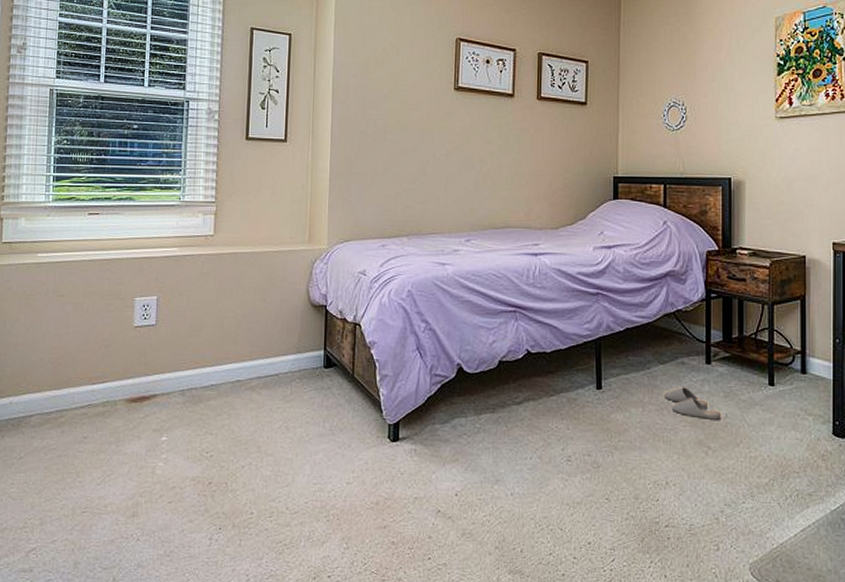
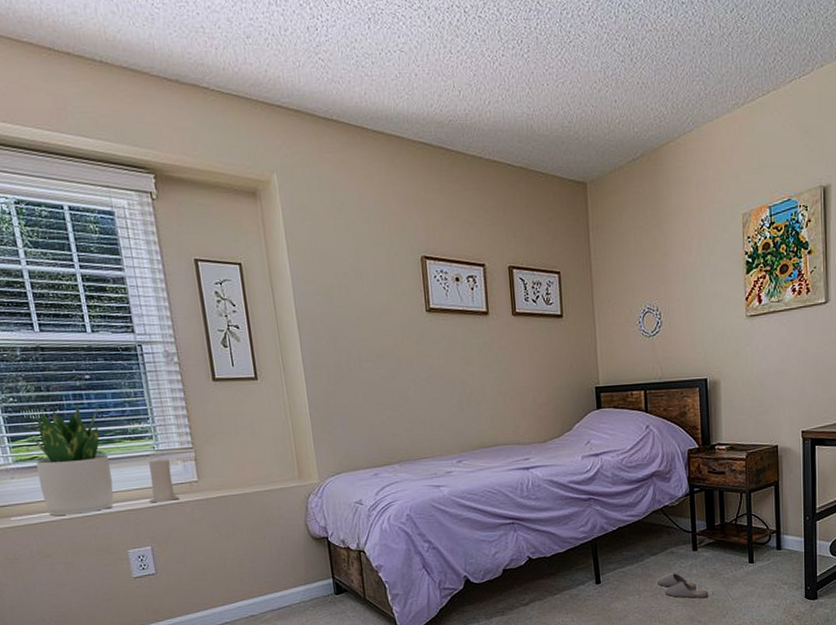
planter: none [70,150,139,258] -> present [26,403,114,517]
candle: none [165,210,193,253] -> present [149,458,180,503]

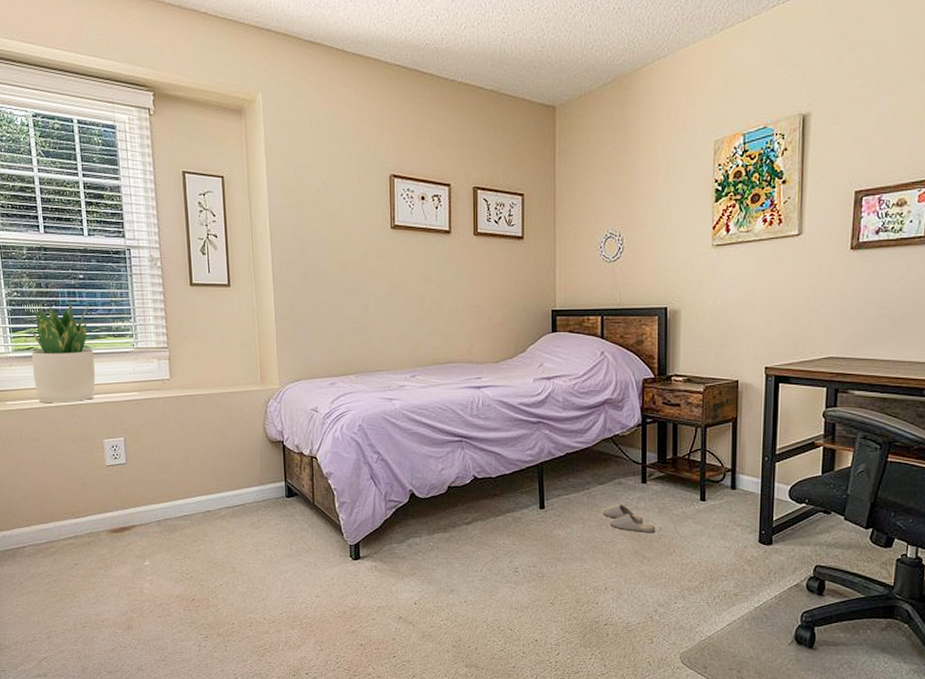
candle: present [149,458,180,503] -> none [126,356,152,397]

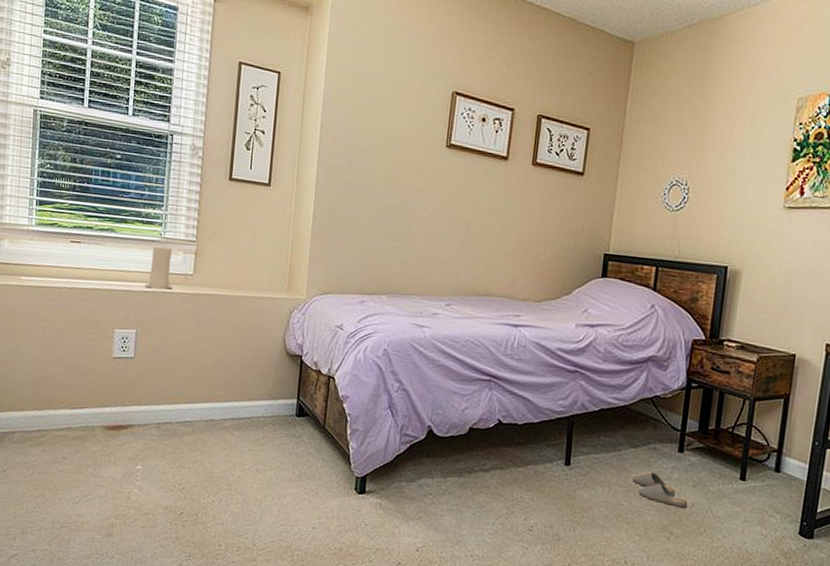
planter: present [25,300,95,404] -> none [52,179,122,287]
candle: none [126,356,152,397] -> present [145,246,173,290]

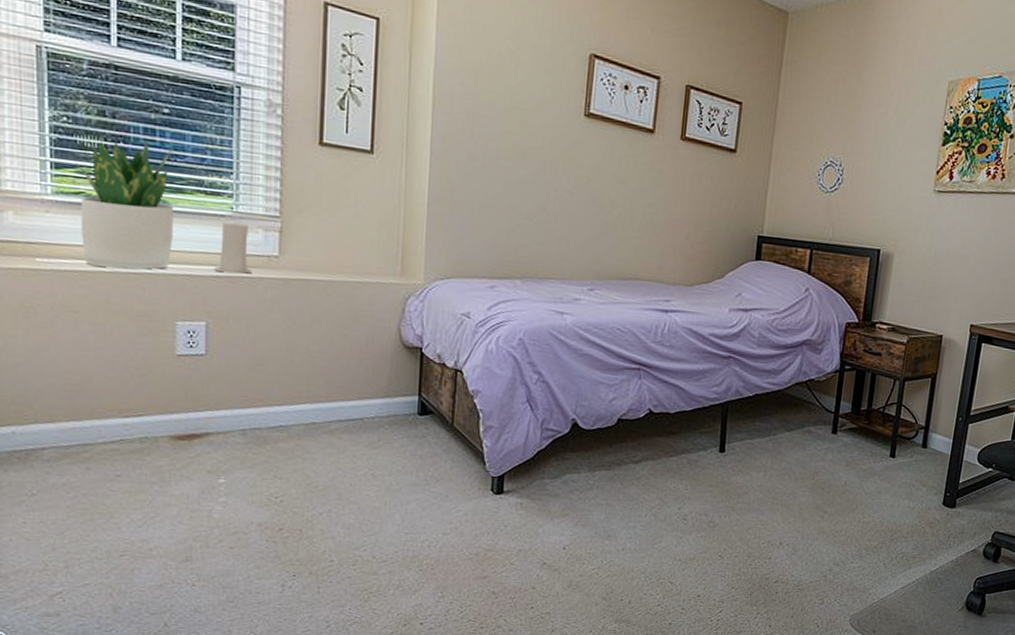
planter: none [52,179,122,287] -> present [76,139,175,271]
slippers: present [632,472,688,508] -> none [787,454,841,487]

